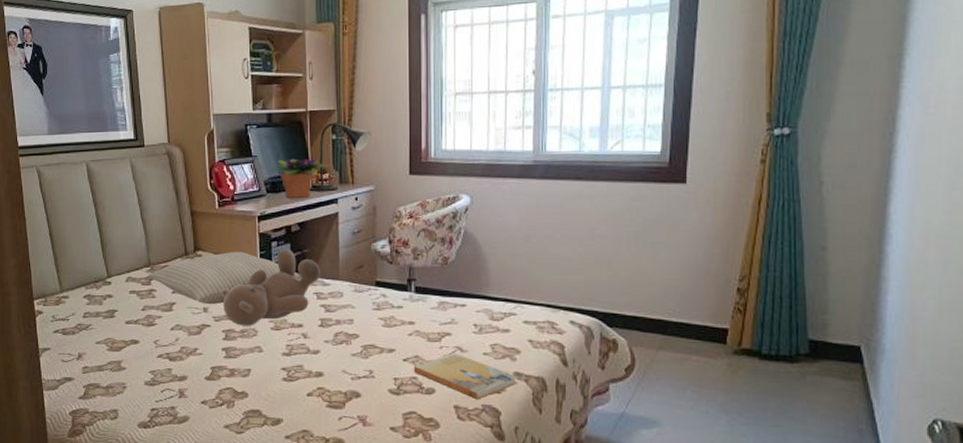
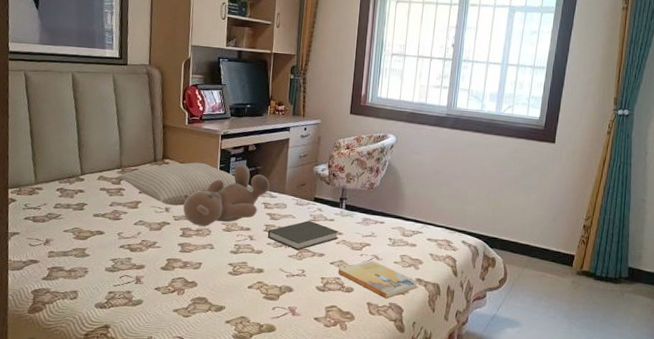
potted flower: present [271,158,329,198] -> none [237,90,286,124]
desk lamp: present [309,123,372,192] -> none [267,65,323,121]
book: none [323,310,410,347] -> present [267,221,339,251]

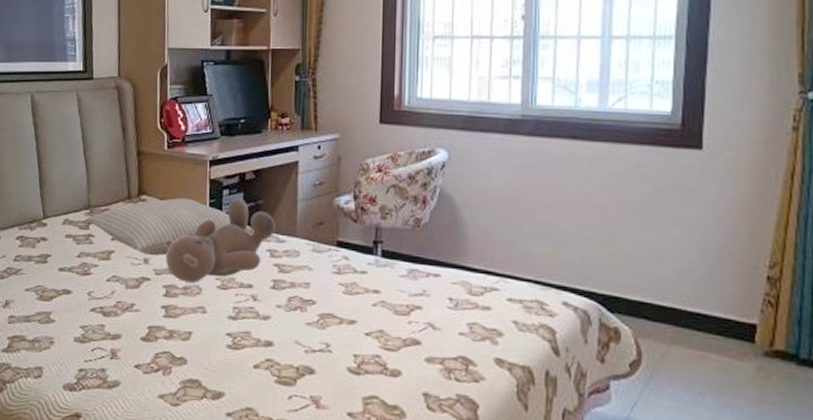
book: present [267,221,339,251] -> none [276,273,375,316]
book: present [338,260,419,299] -> none [377,330,500,388]

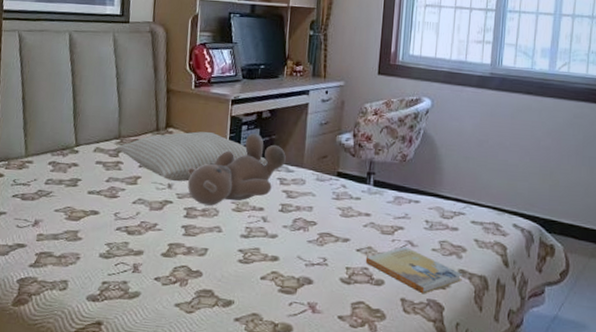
book: none [377,330,500,388] -> present [365,247,462,294]

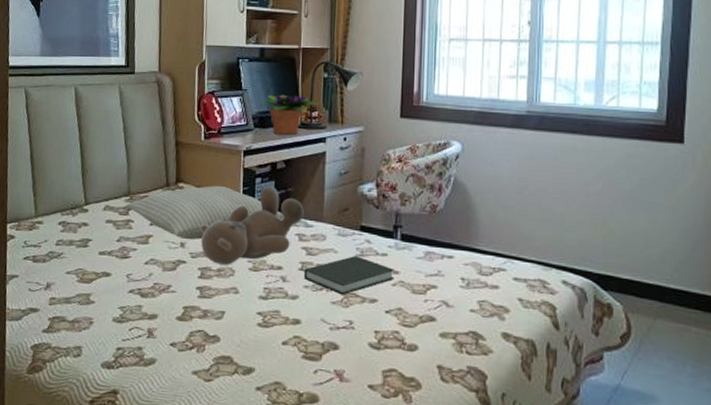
potted flower: none [249,49,305,87] -> present [260,94,319,135]
desk lamp: none [283,19,347,84] -> present [297,61,364,130]
book: none [283,199,366,235] -> present [303,256,394,295]
book: present [365,247,462,294] -> none [396,307,506,361]

